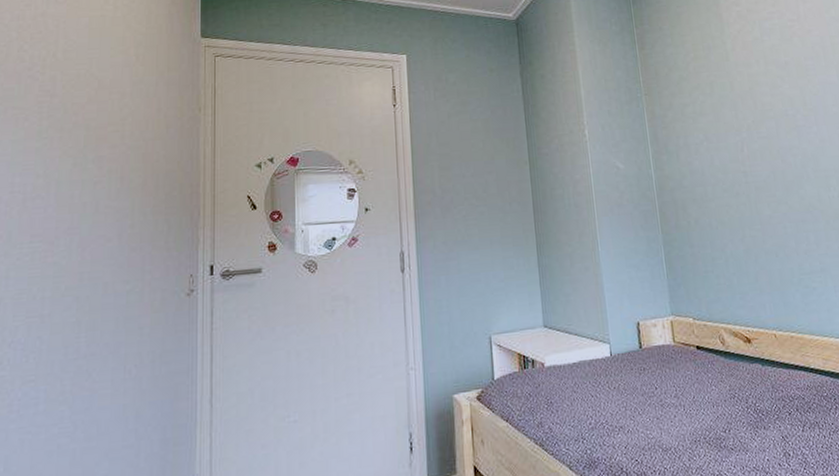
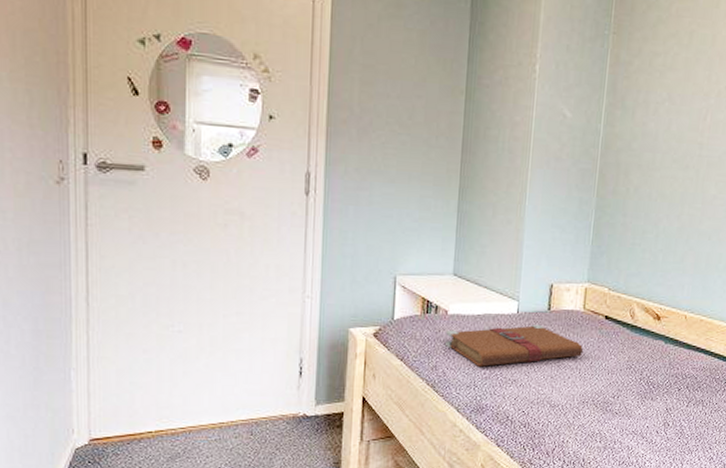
book: none [546,364,684,417] -> present [445,324,584,367]

